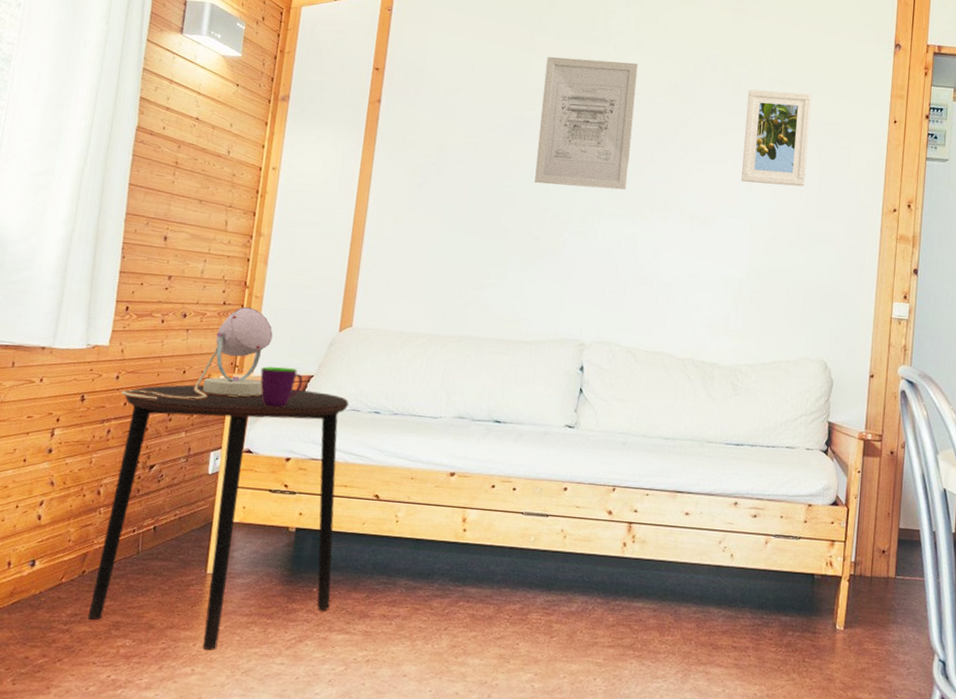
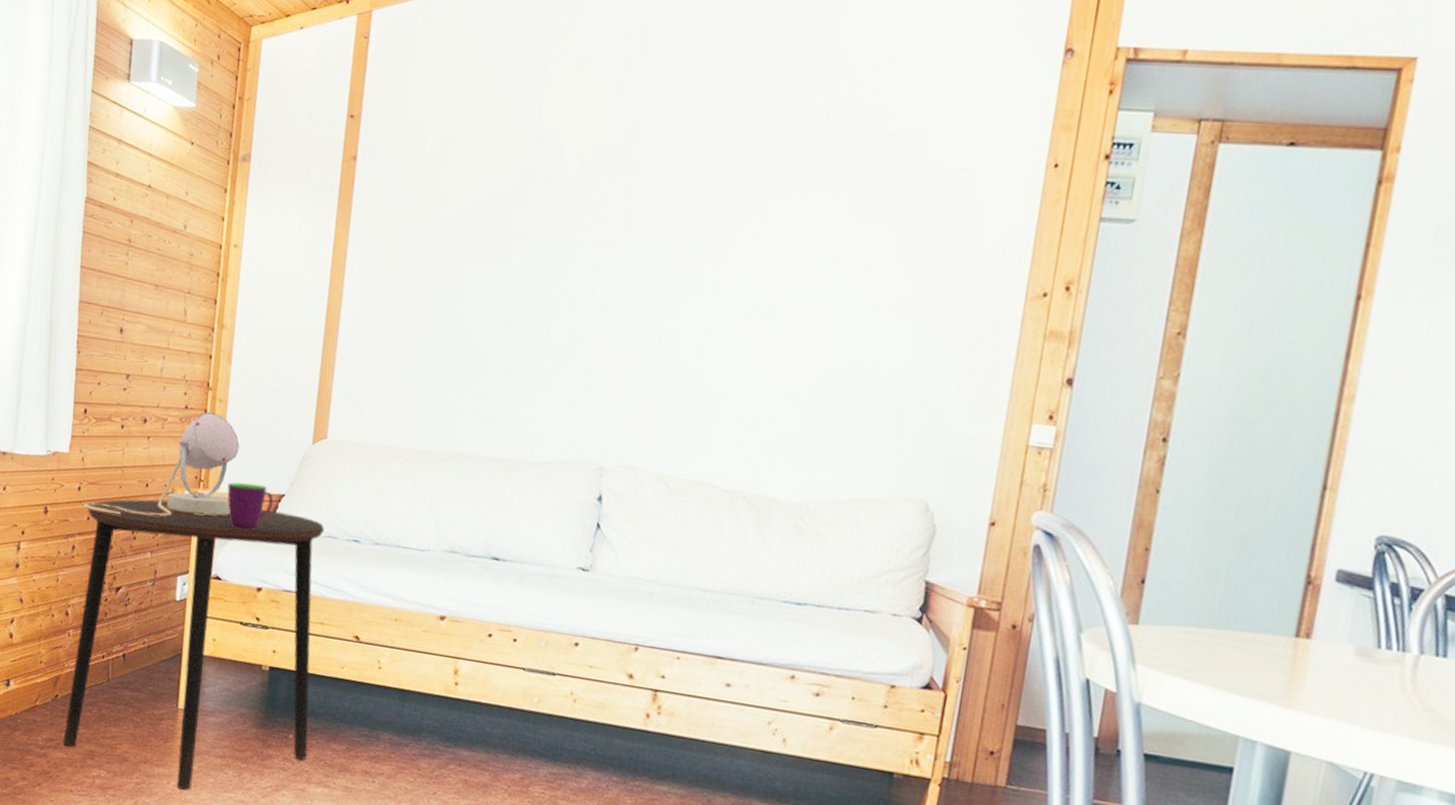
wall art: present [534,57,638,190] -> none [545,90,685,269]
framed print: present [741,89,812,187] -> none [822,125,931,262]

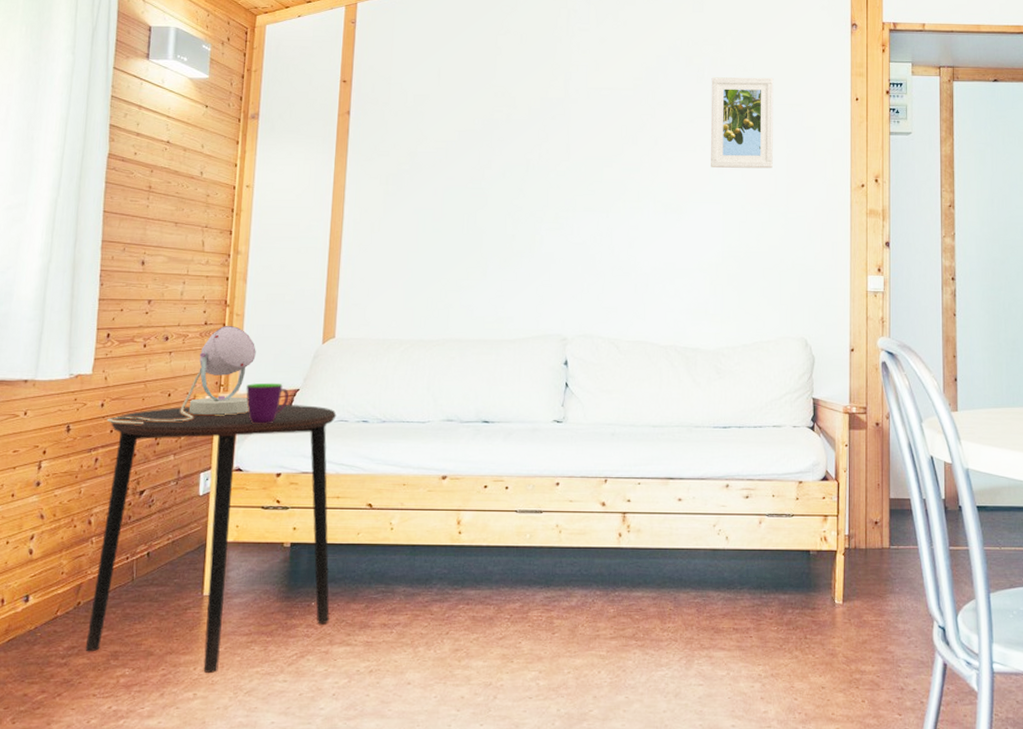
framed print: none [822,125,931,262] -> present [710,77,774,169]

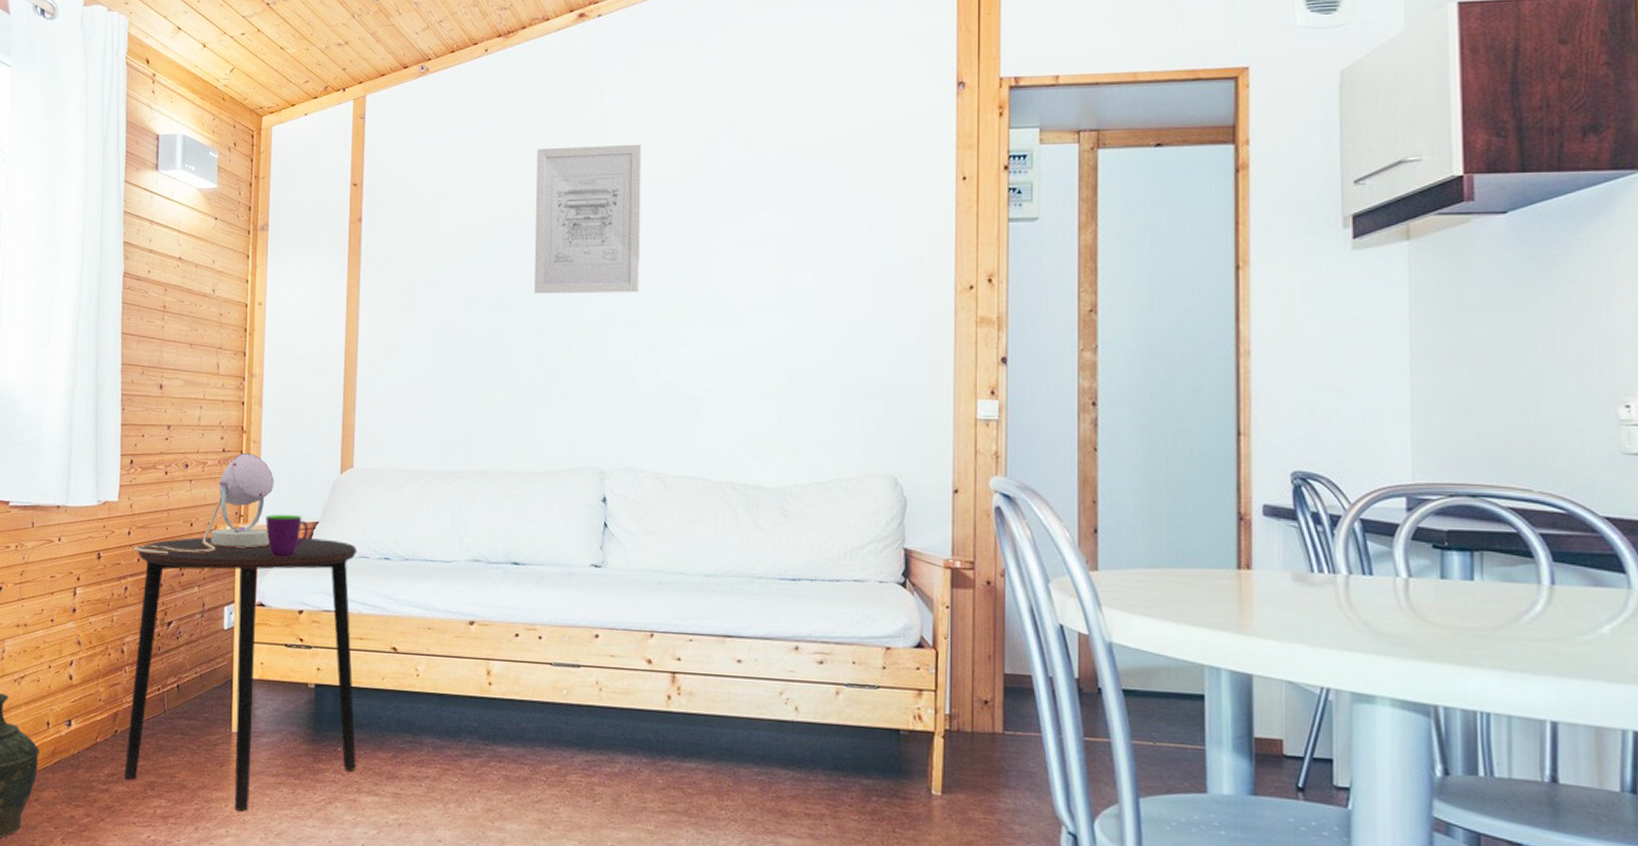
wall art: none [507,58,602,184] -> present [534,144,642,294]
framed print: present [710,77,774,169] -> none [774,156,854,269]

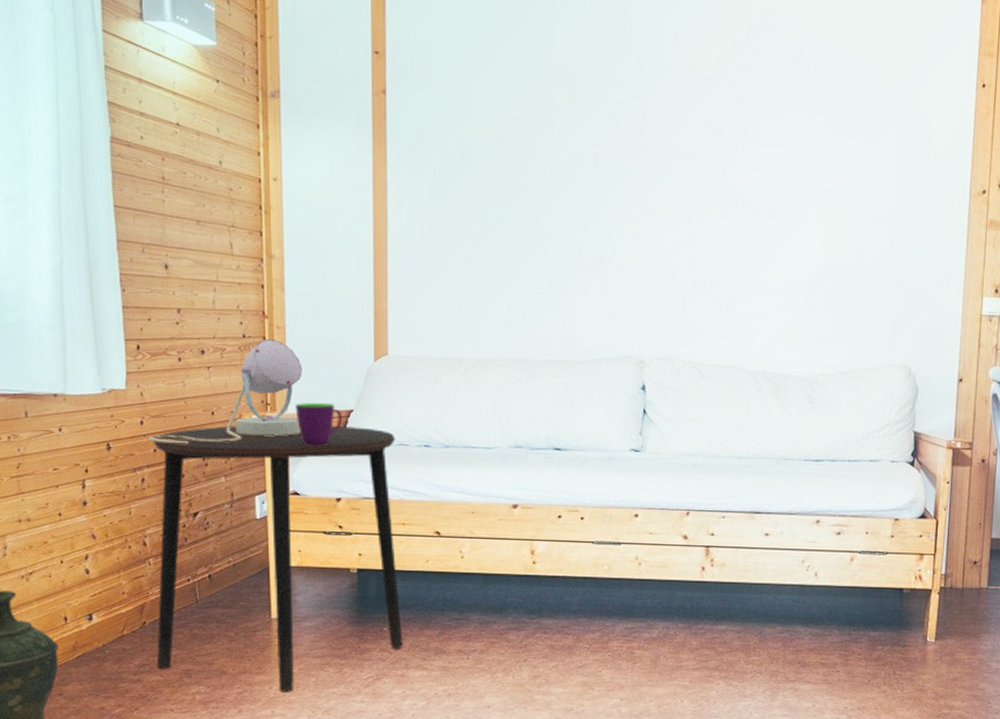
wall art: present [534,144,642,294] -> none [572,26,681,184]

